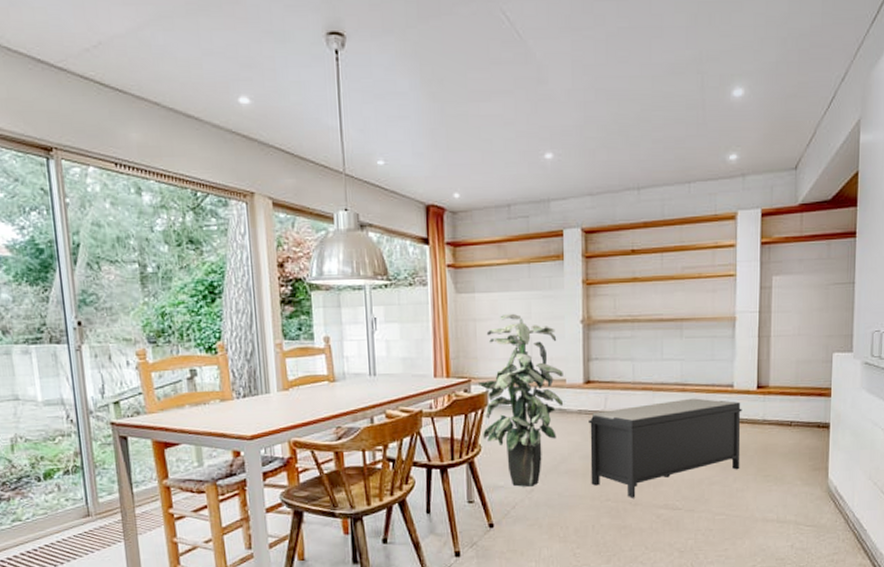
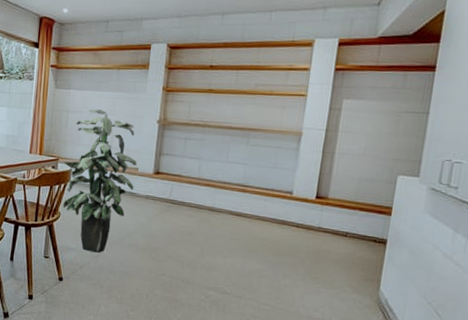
bench: present [588,398,742,498] -> none [150,198,299,277]

